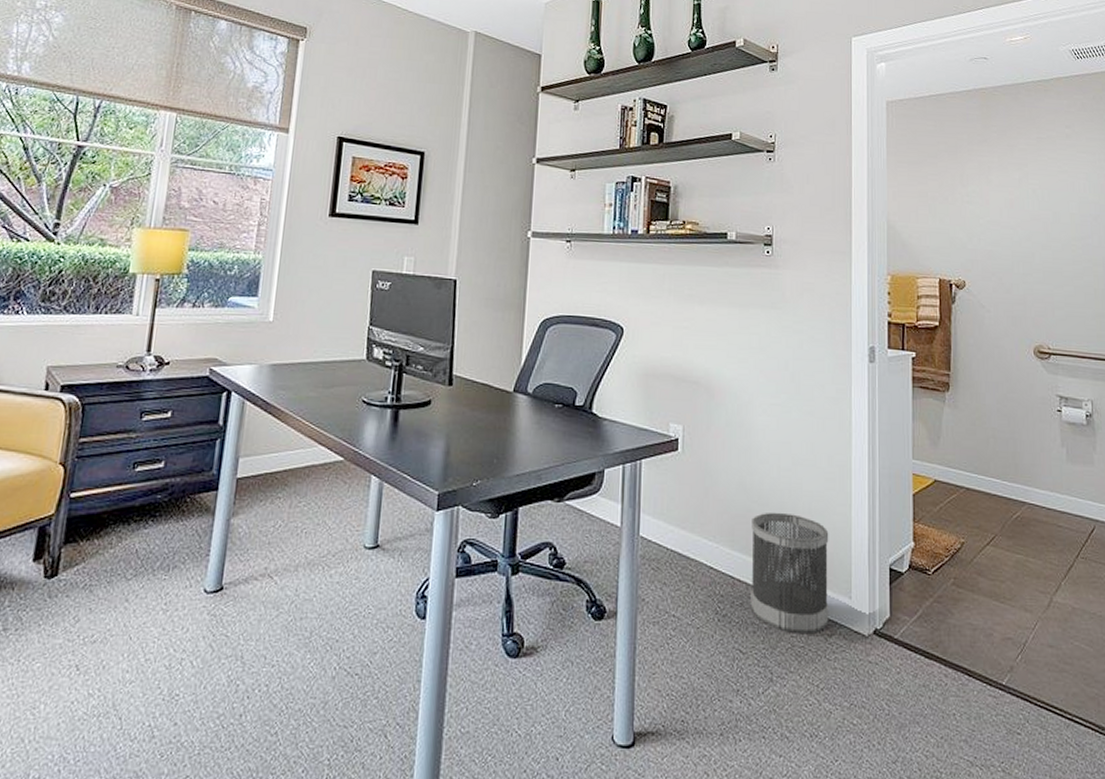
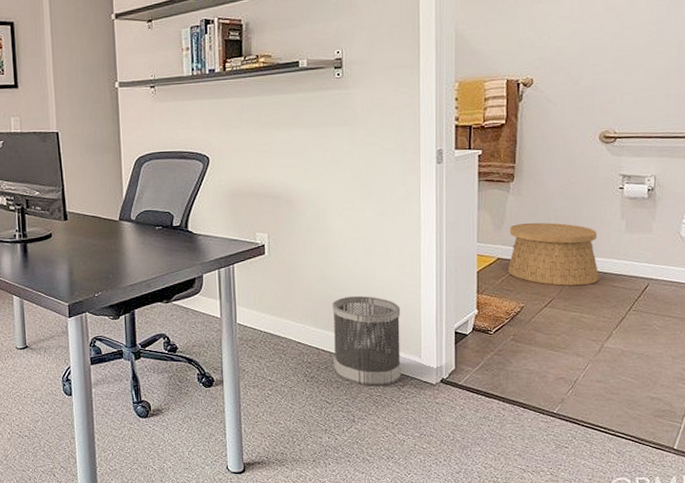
basket: none [946,440,1043,522] -> present [508,222,599,286]

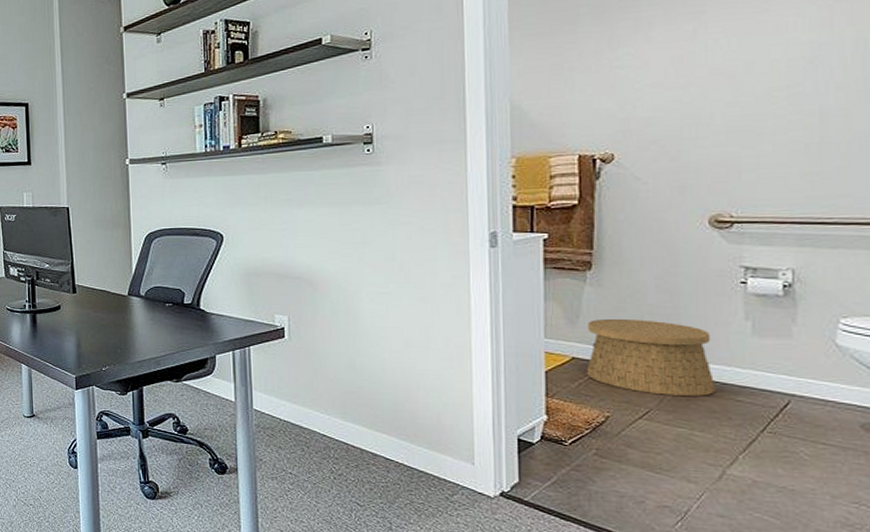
wastebasket: present [332,295,402,387] -> none [363,389,450,494]

